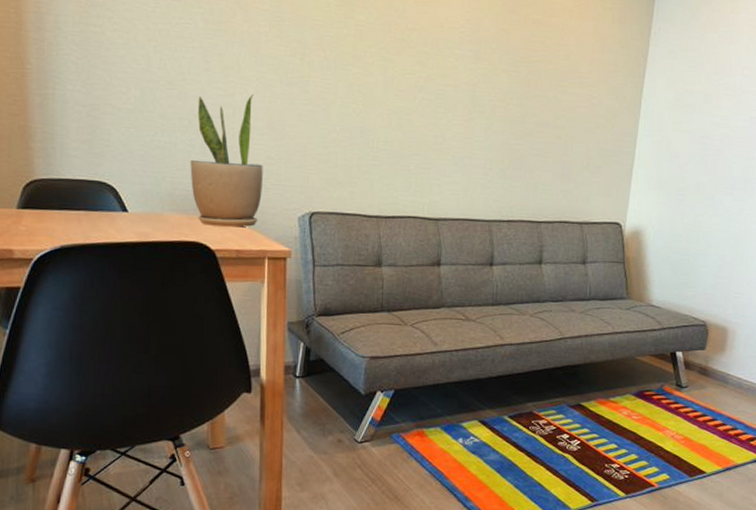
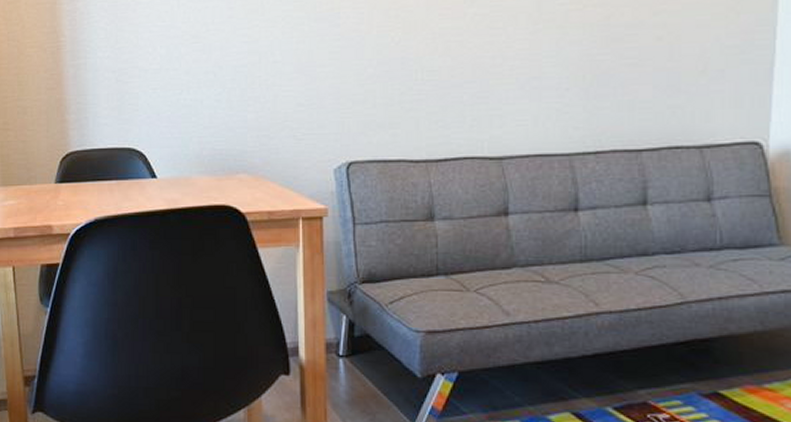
potted plant: present [190,94,263,228] -> none [217,36,293,186]

